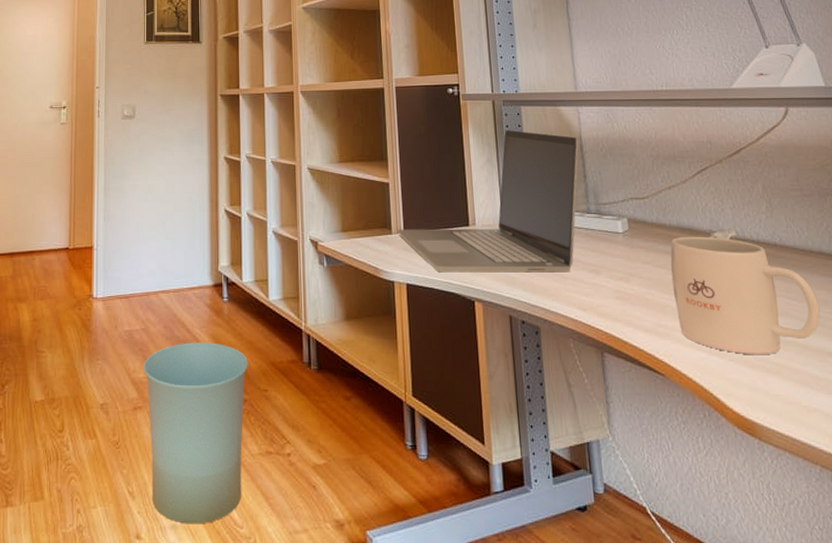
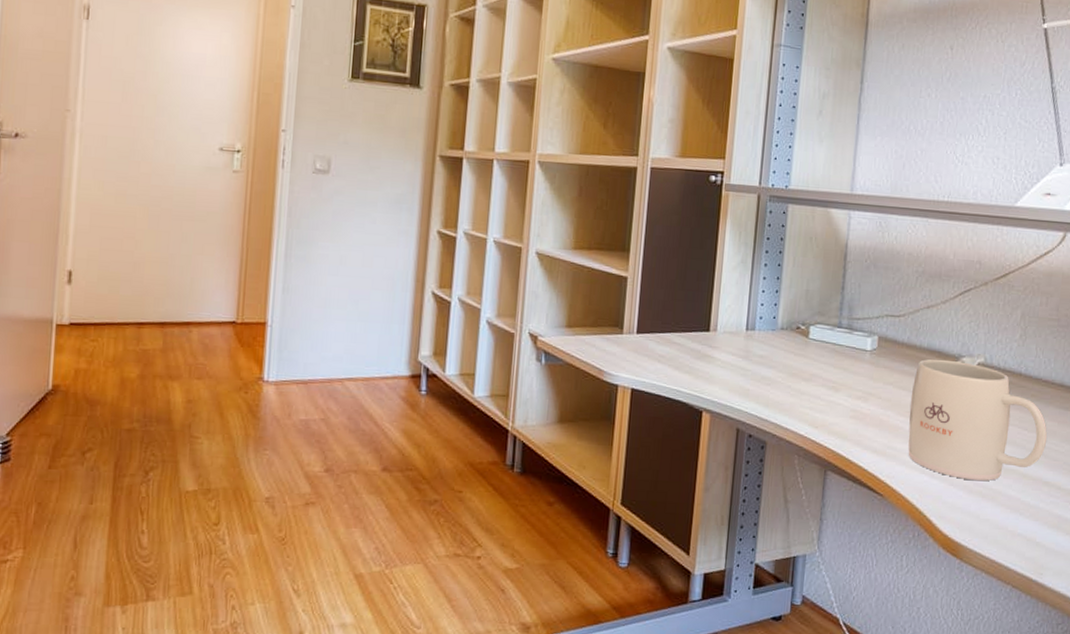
waste bin: present [144,342,248,524] -> none [320,436,443,624]
laptop: present [397,130,580,273] -> none [629,229,845,387]

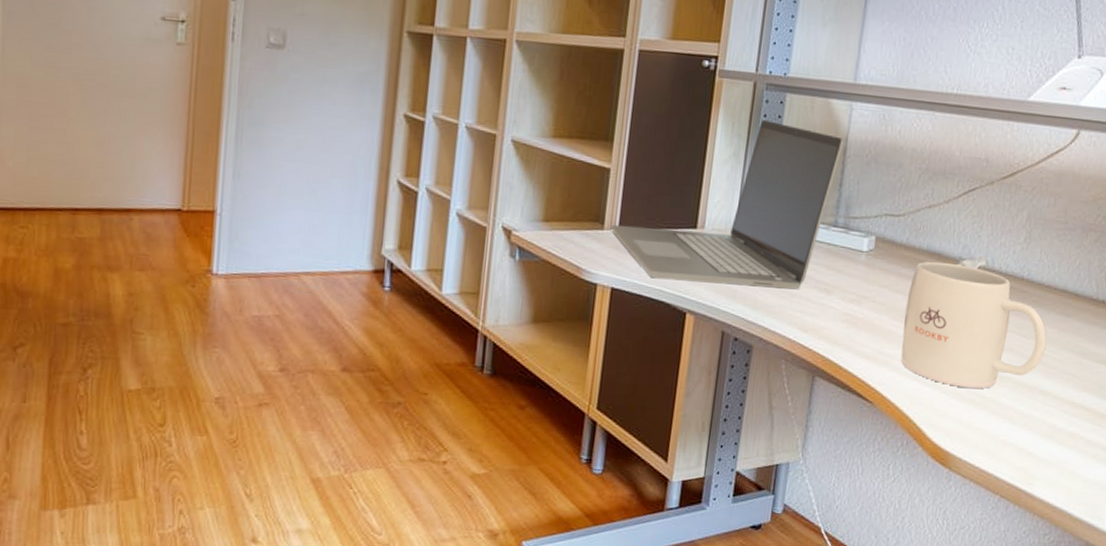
laptop: none [629,229,845,387] -> present [610,120,845,289]

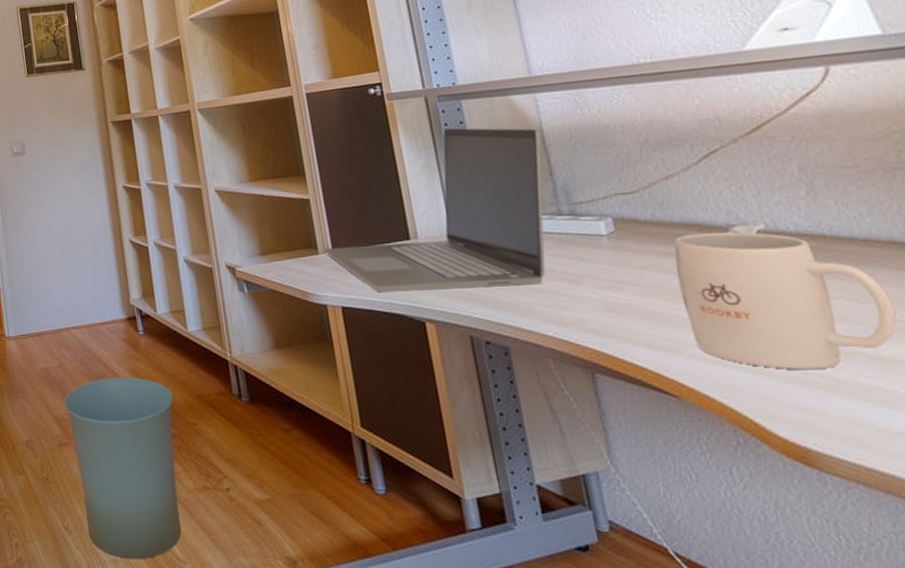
waste bin: none [274,335,408,530] -> present [64,377,182,559]

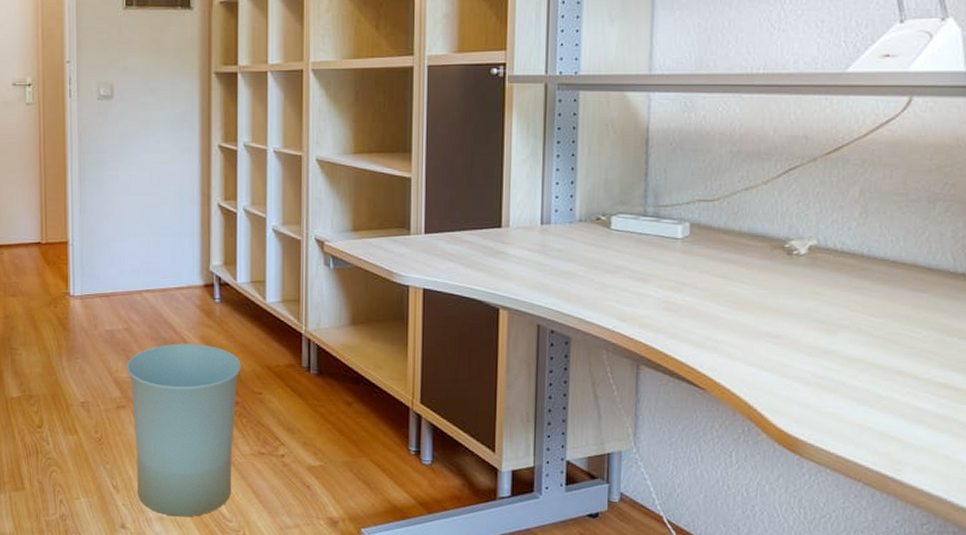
laptop: present [324,128,546,293] -> none [416,119,646,279]
mug: present [674,232,897,370] -> none [730,243,900,372]

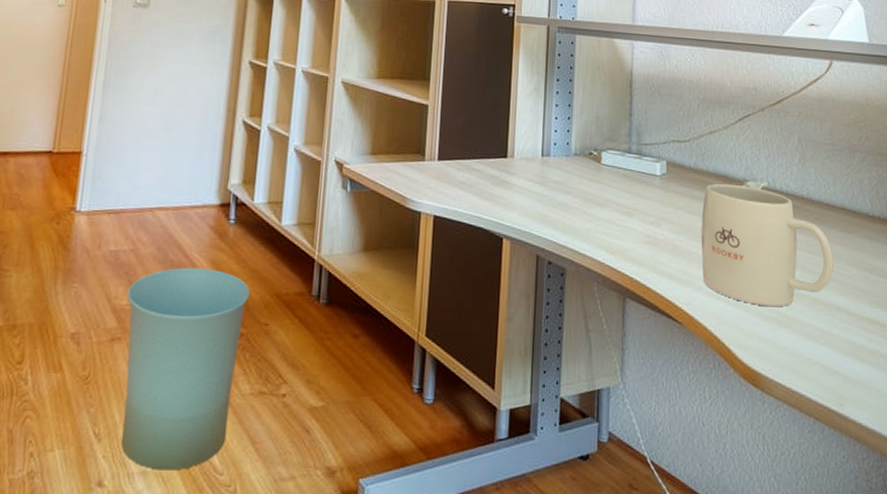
mug: none [730,243,900,372] -> present [701,183,834,307]

